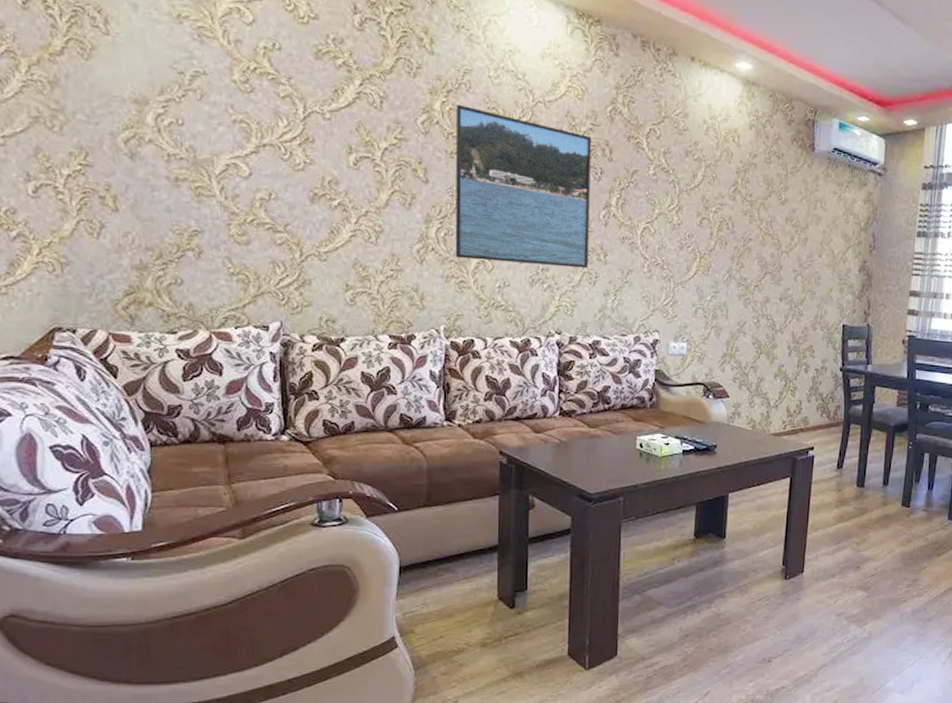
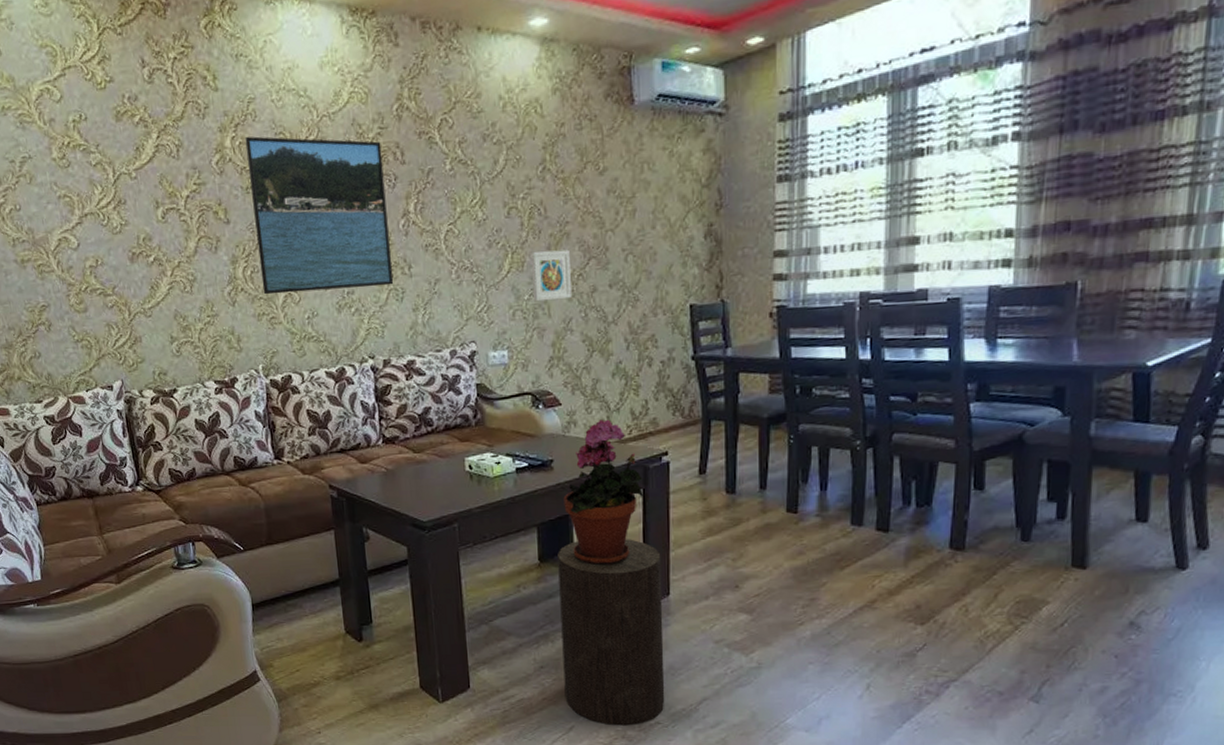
stool: none [704,520,800,691] -> present [558,539,665,726]
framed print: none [715,259,750,305] -> present [530,249,571,302]
potted plant: none [722,414,791,544] -> present [563,419,645,566]

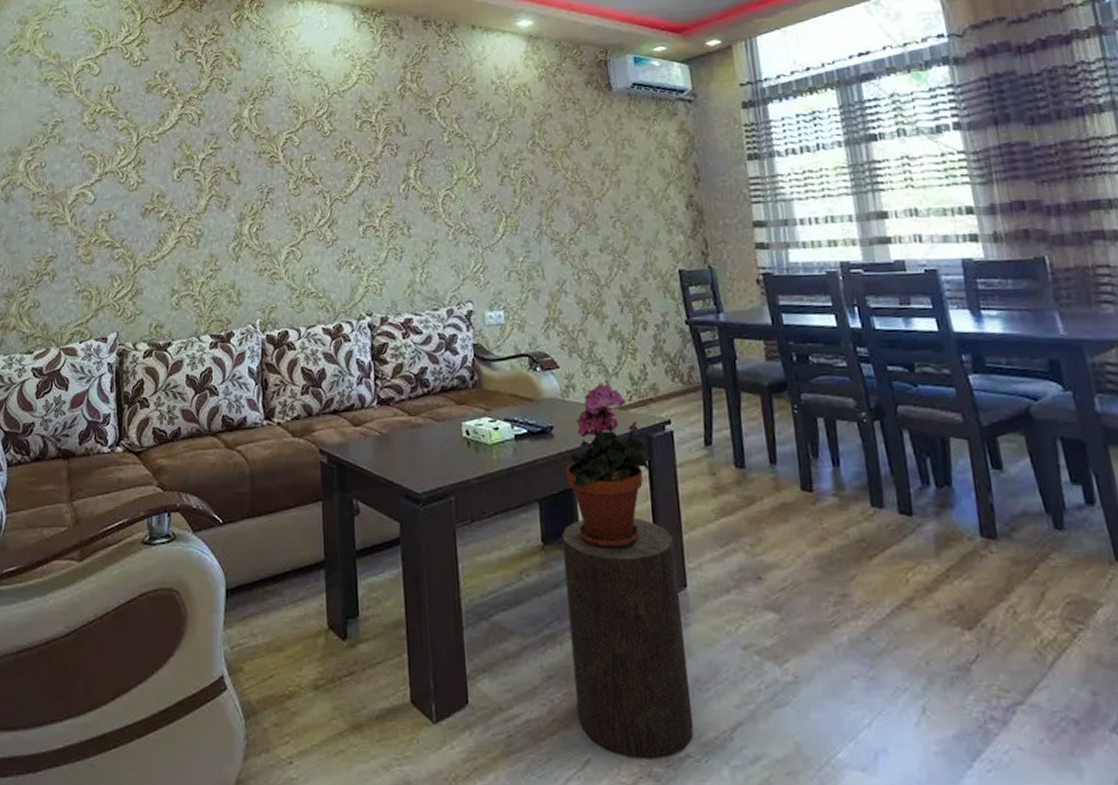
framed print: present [244,136,394,295] -> none [261,108,393,251]
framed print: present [530,249,571,302] -> none [523,215,564,264]

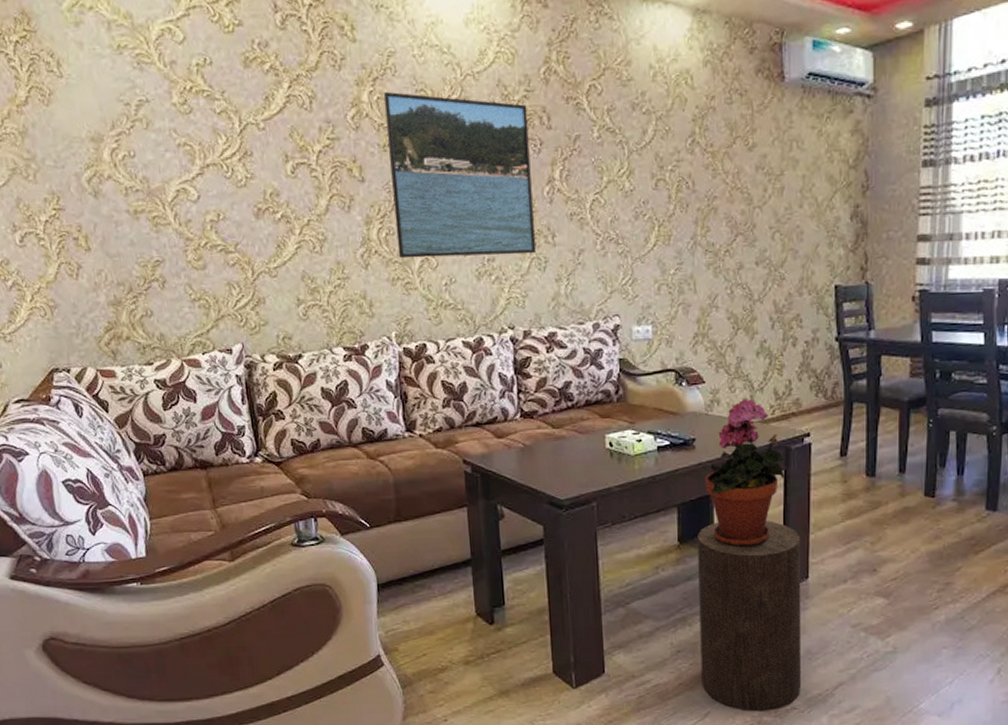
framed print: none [261,108,393,251] -> present [383,91,537,259]

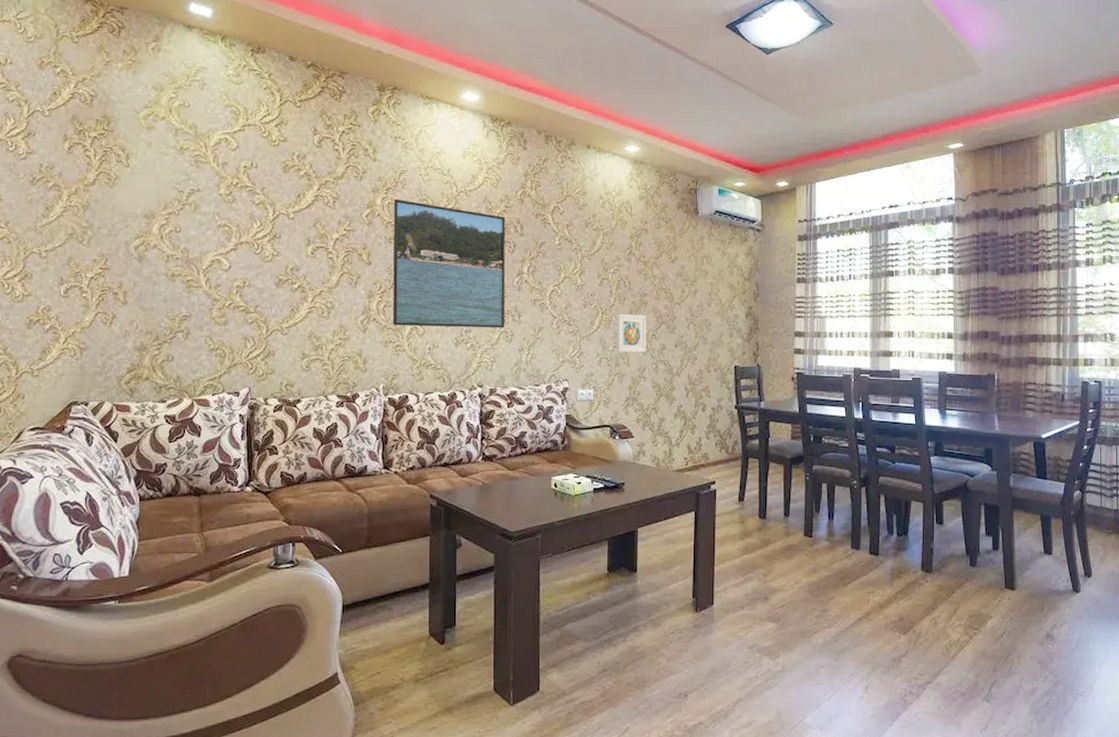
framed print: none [677,224,718,277] -> present [616,313,646,353]
stool: present [697,521,802,712] -> none [623,554,708,727]
potted plant: present [705,398,786,548] -> none [631,451,696,577]

